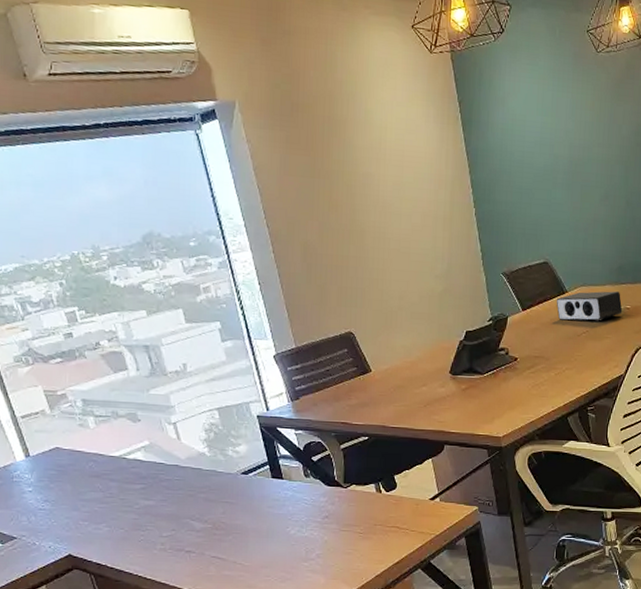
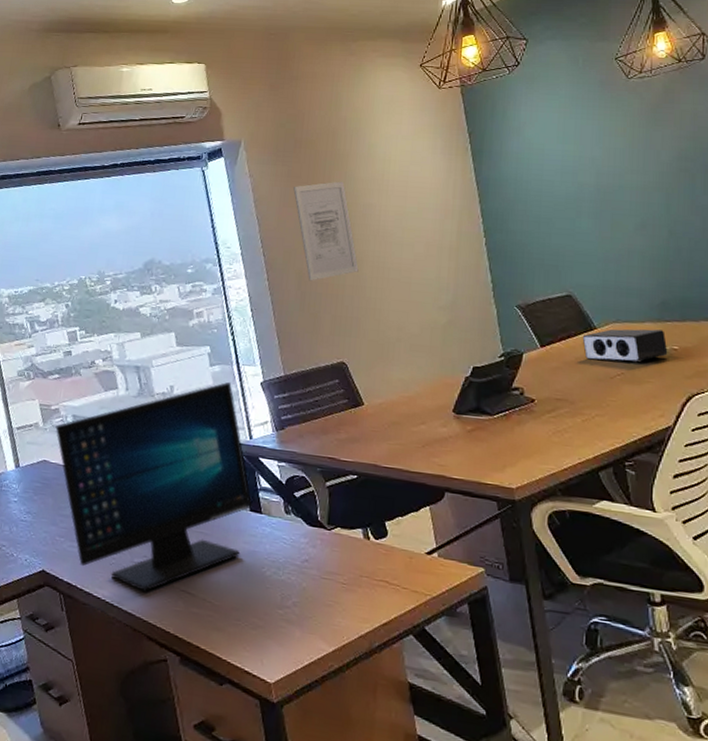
computer monitor: none [64,356,274,562] -> present [55,381,252,592]
wall art: none [293,149,361,253] -> present [293,181,359,281]

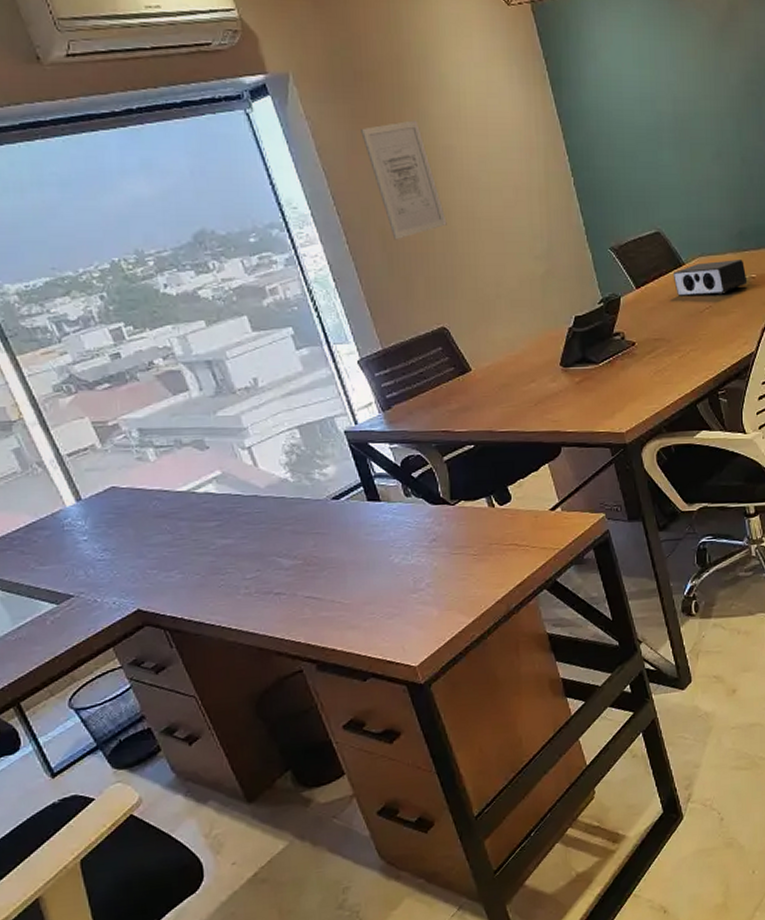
computer monitor: present [55,381,252,592] -> none [118,364,369,607]

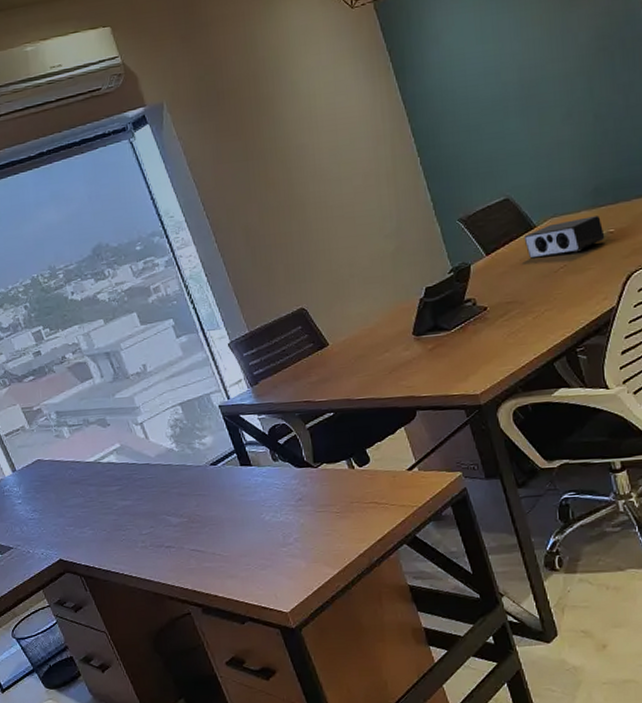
wall art: present [361,120,447,240] -> none [224,126,302,235]

